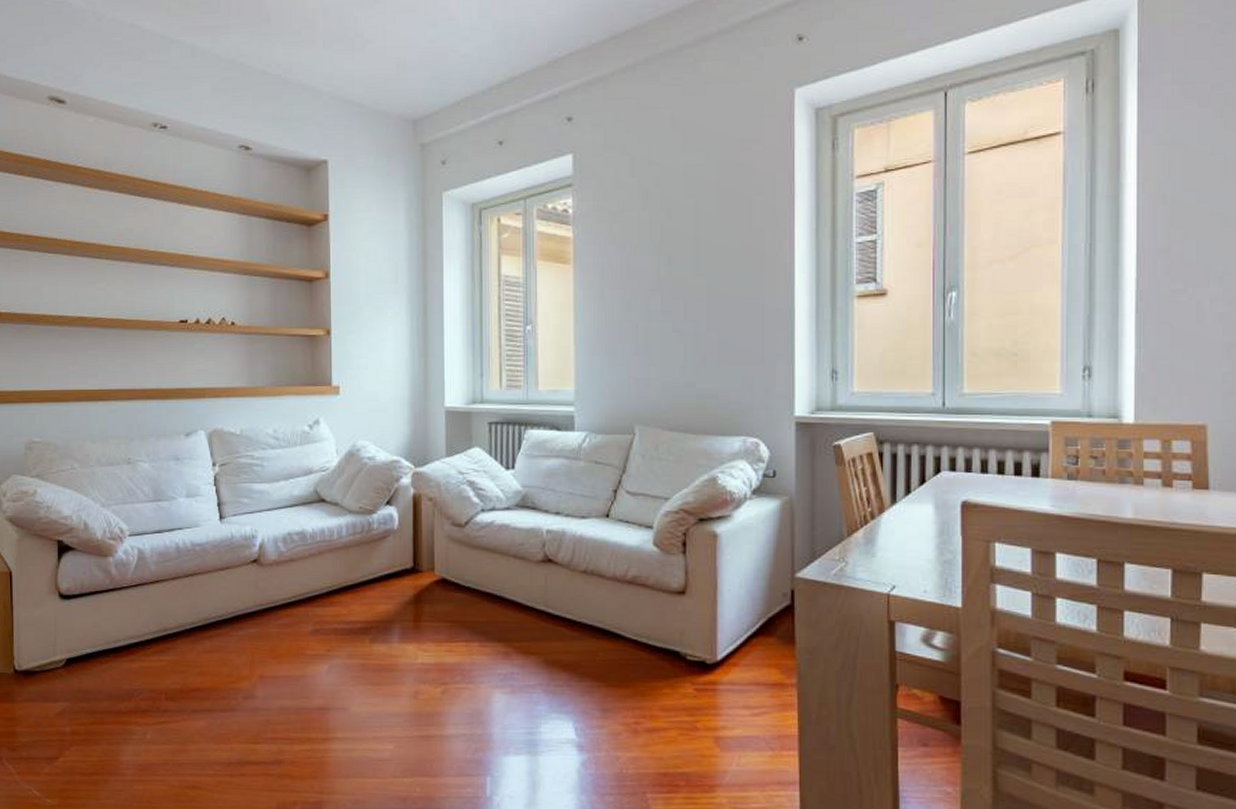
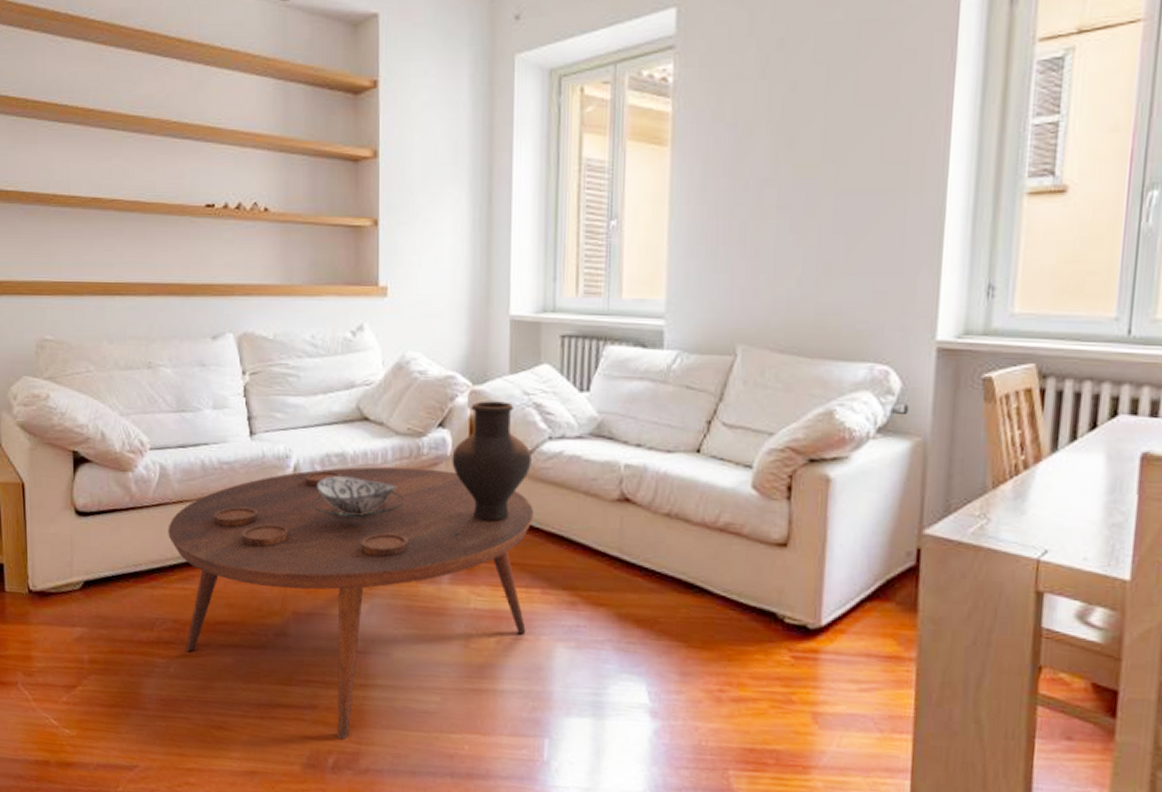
coffee table: none [145,541,470,791] -> present [168,466,533,740]
decorative bowl: none [279,552,351,586] -> present [316,476,397,516]
vase: none [398,480,467,585] -> present [452,400,532,521]

